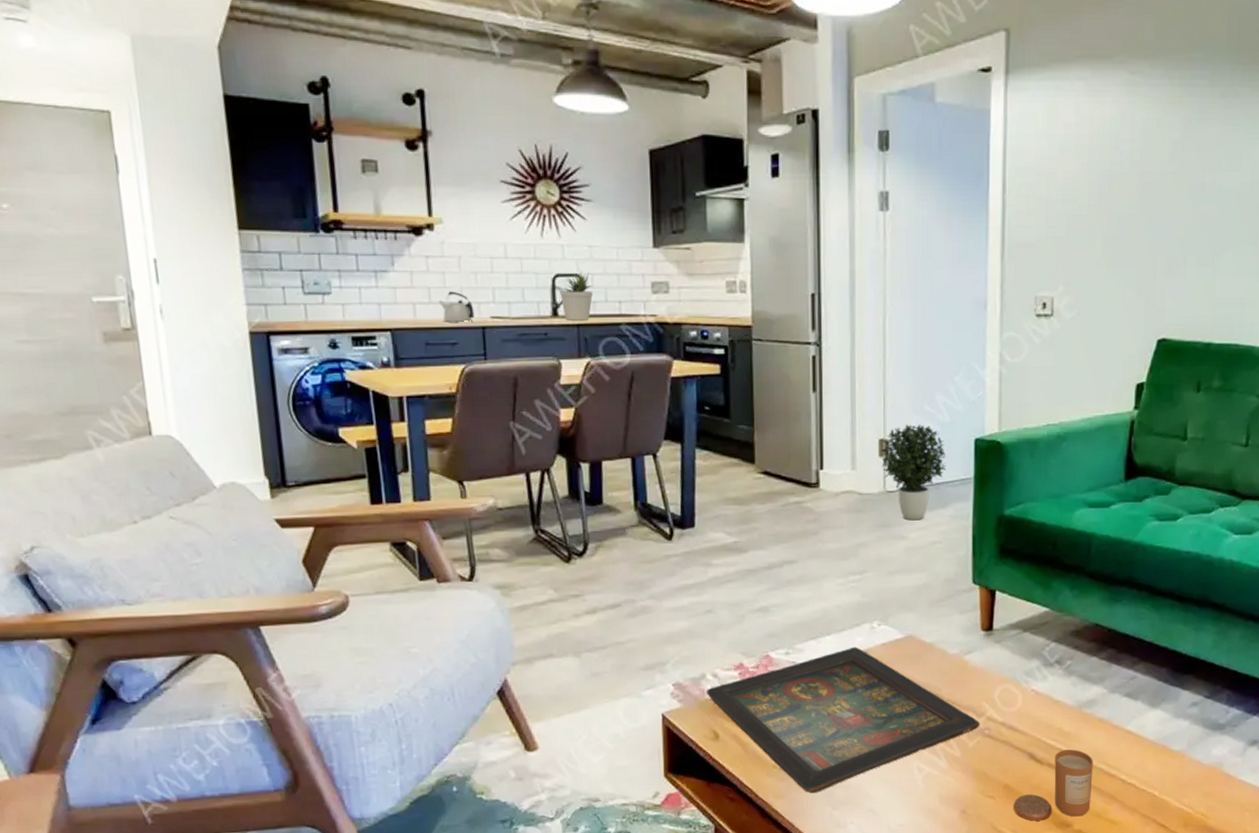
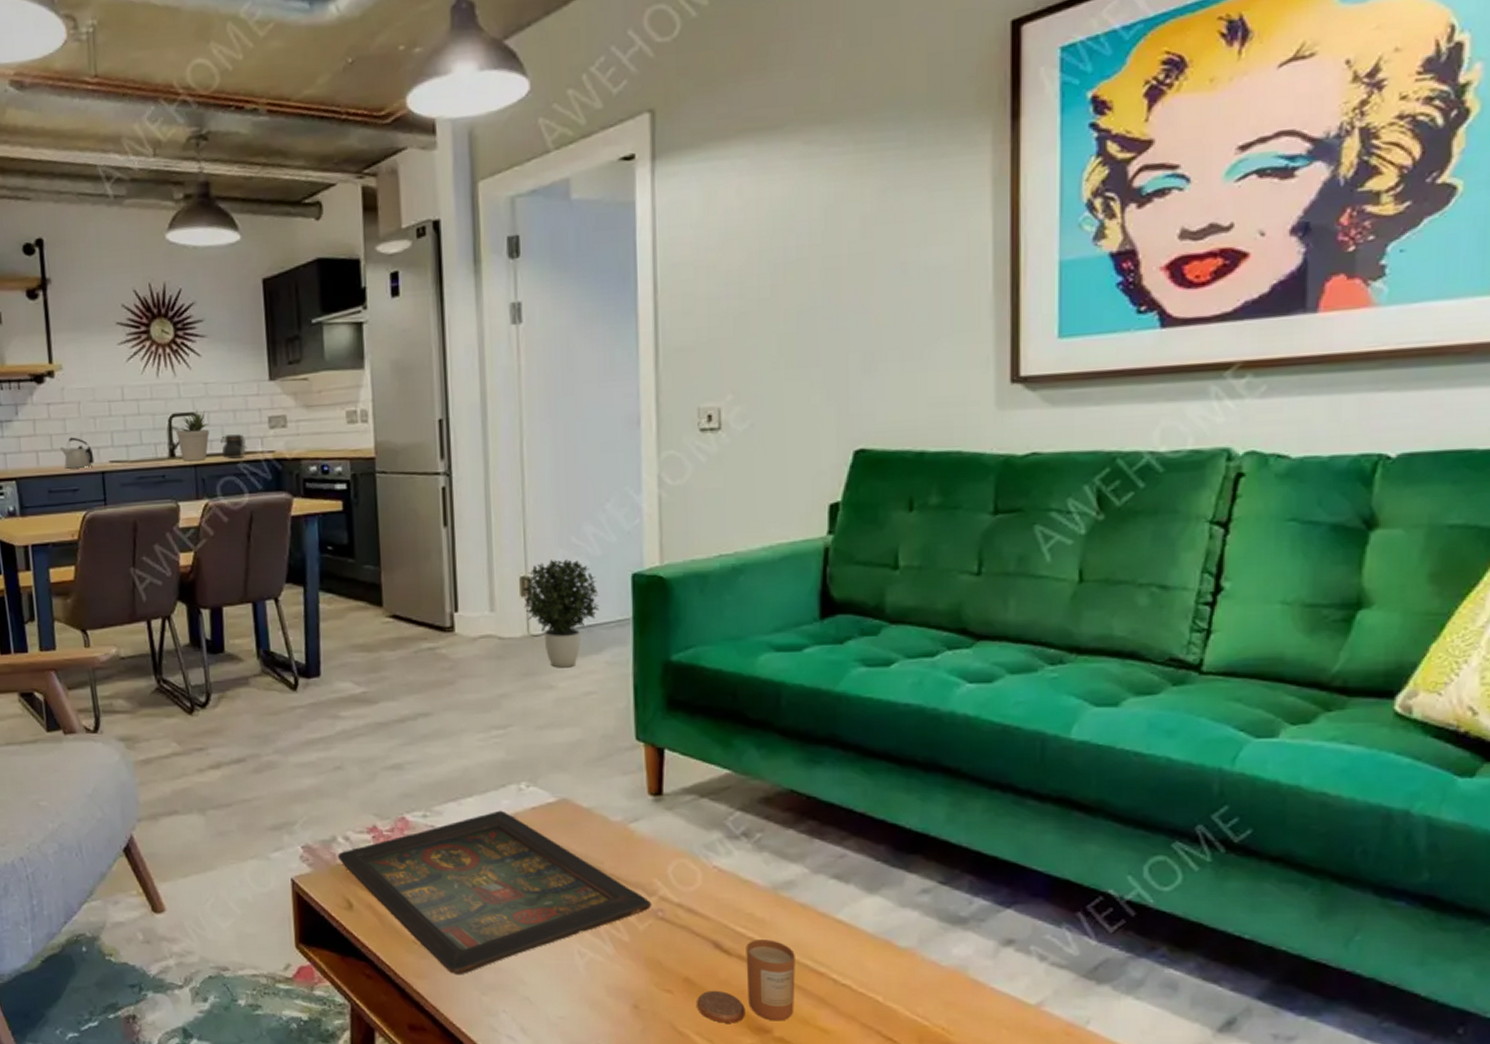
jar: none [604,297,630,321] -> present [220,434,247,460]

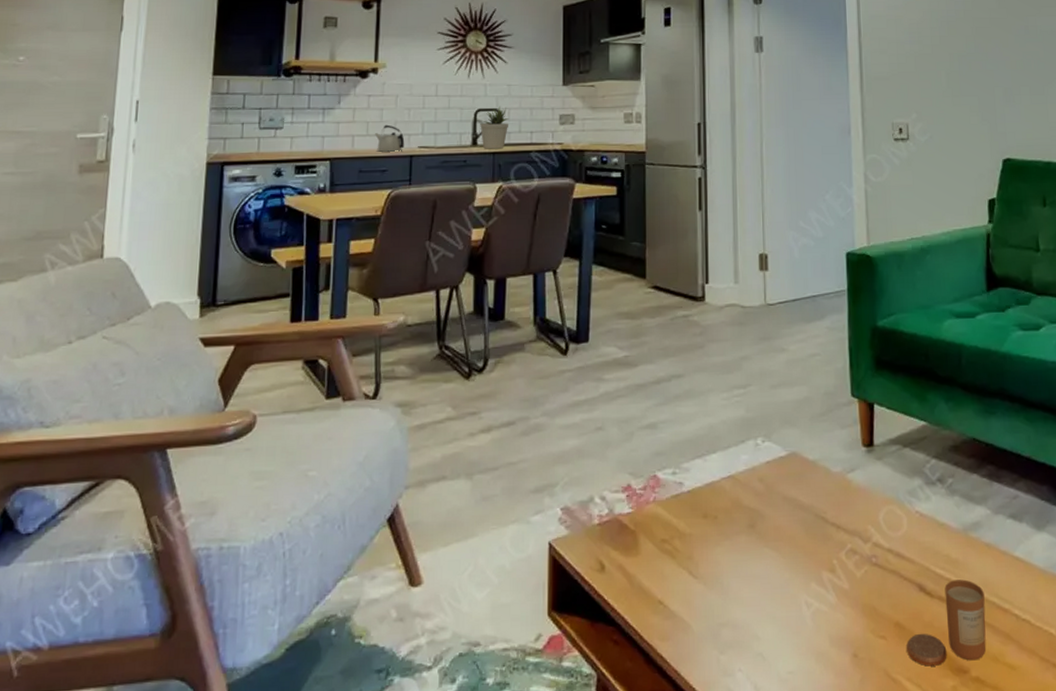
jar: present [220,434,247,460] -> none [517,128,540,149]
icon panel: present [337,810,652,975] -> none [593,465,867,635]
potted plant: present [522,558,600,668] -> none [761,239,822,333]

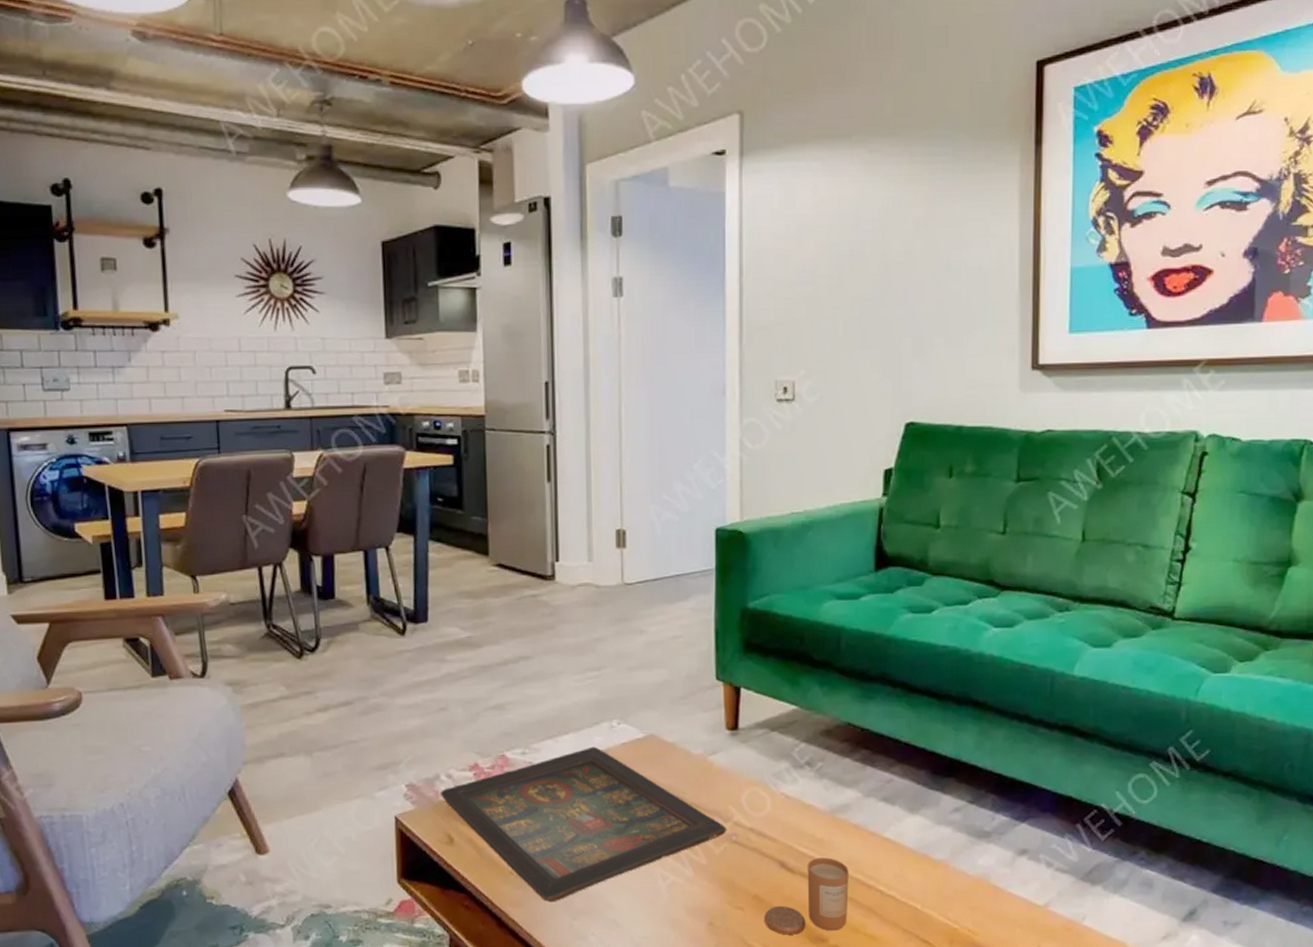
kettle: present [375,124,405,152] -> none [174,385,209,416]
potted plant: present [480,106,508,150] -> none [293,363,325,414]
icon panel: none [593,465,867,635] -> present [440,746,727,903]

